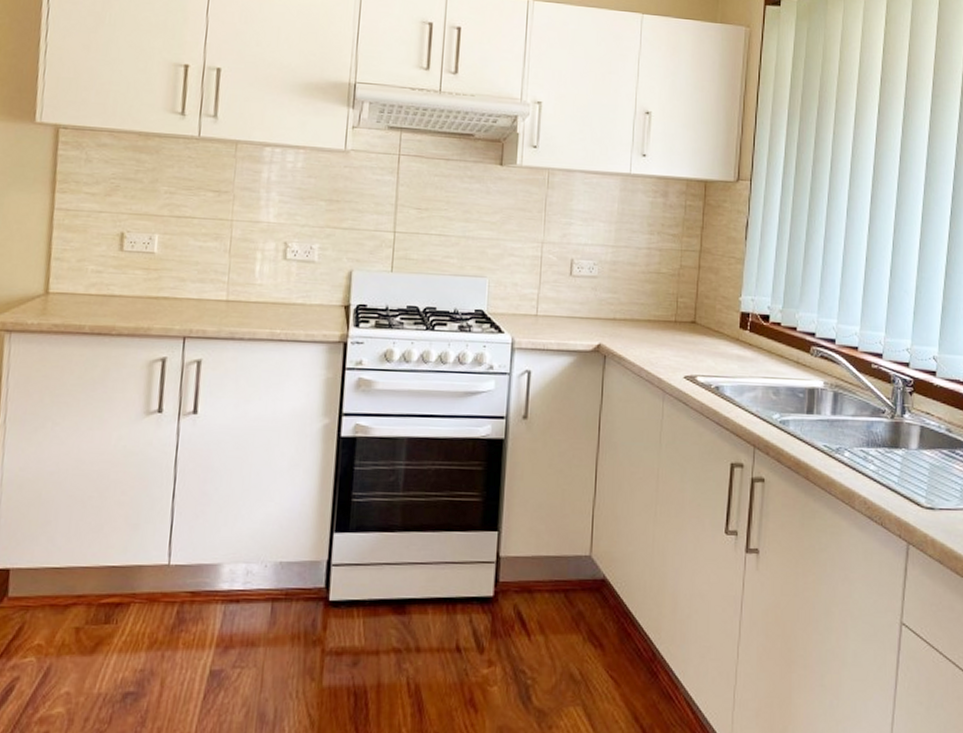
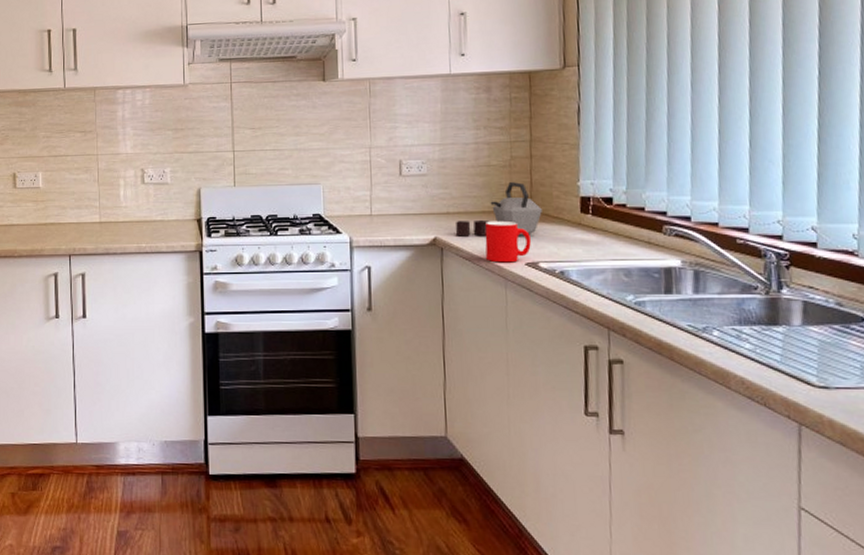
kettle: none [619,292,704,348] -> present [455,182,542,236]
cup: none [647,330,691,375] -> present [485,220,531,263]

